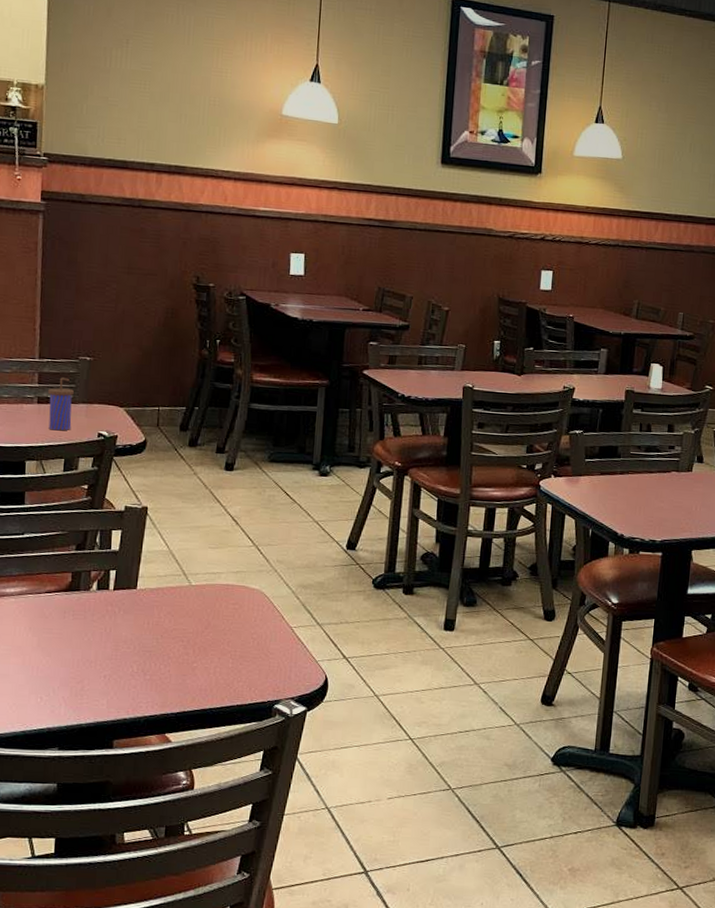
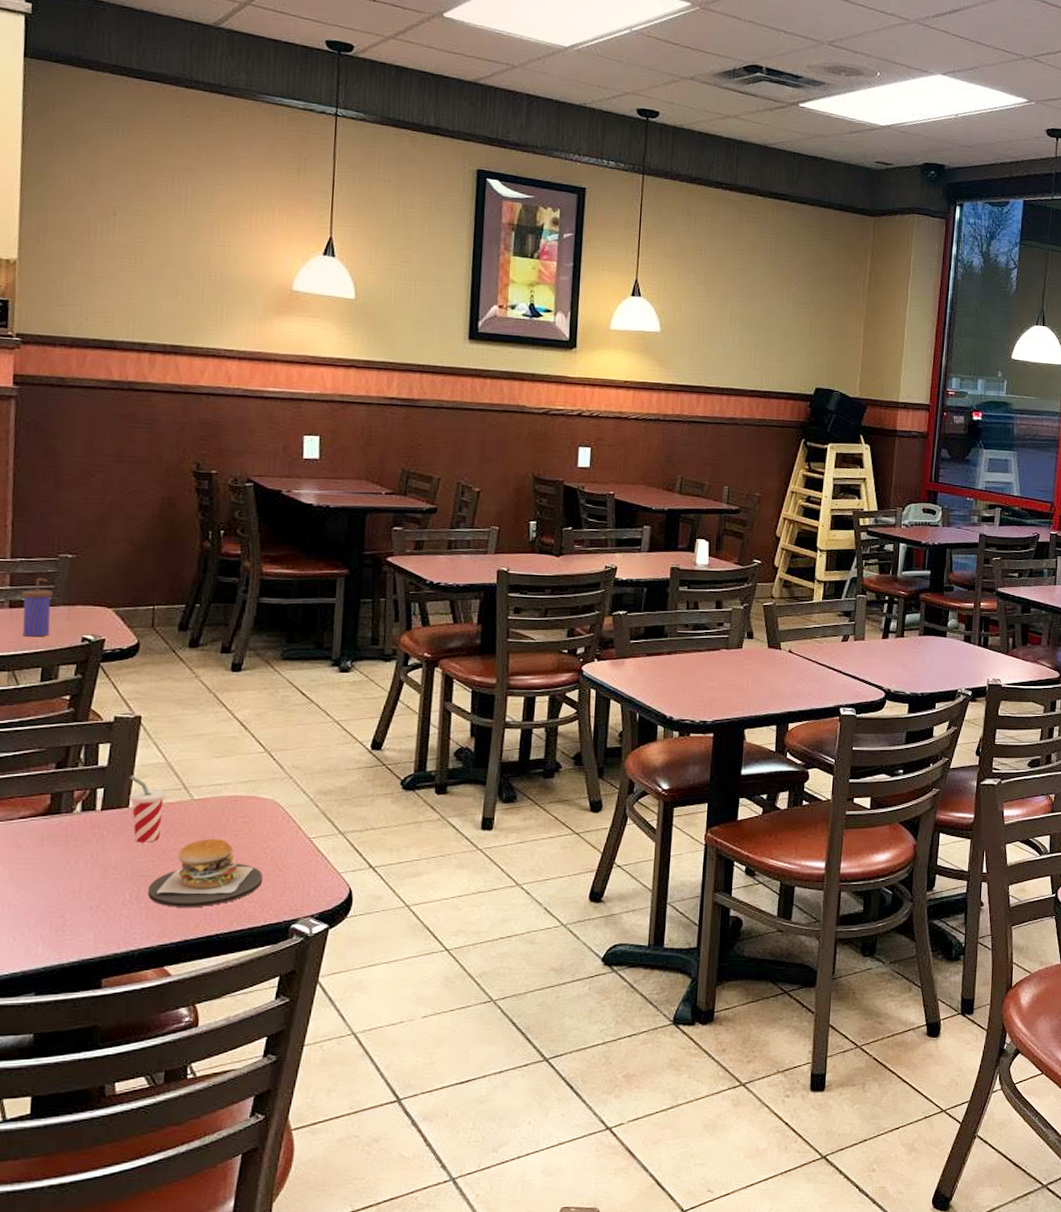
beverage cup: none [136,560,169,622] -> present [128,775,167,843]
hamburger: none [152,621,250,683] -> present [147,838,262,907]

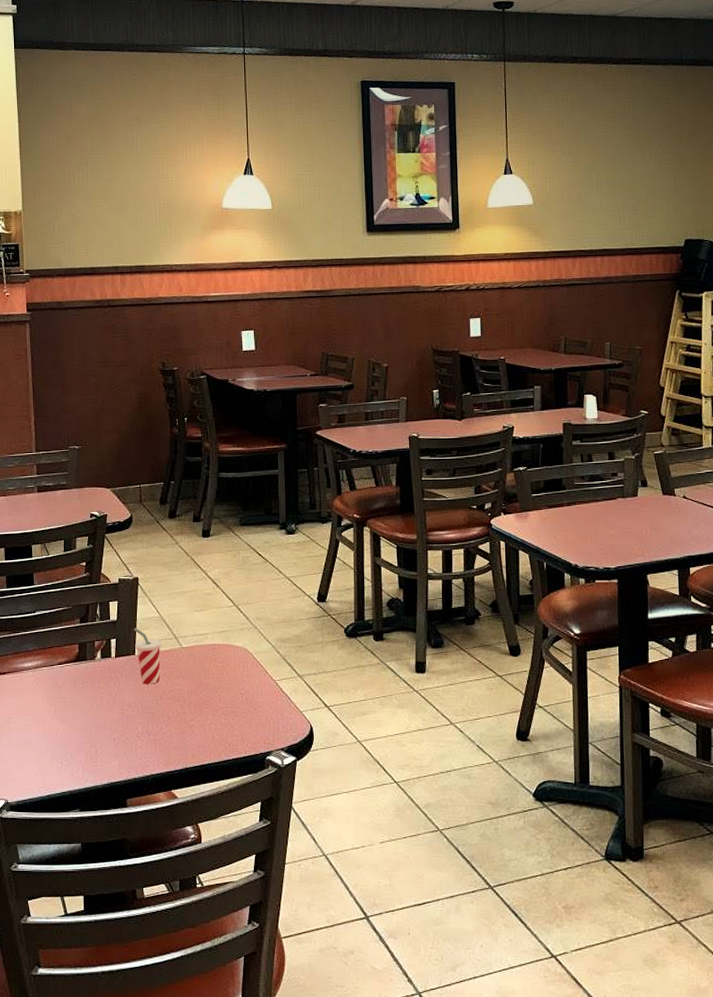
beverage cup: present [21,578,53,637] -> none [45,467,68,515]
hamburger: present [147,838,262,907] -> none [154,680,240,740]

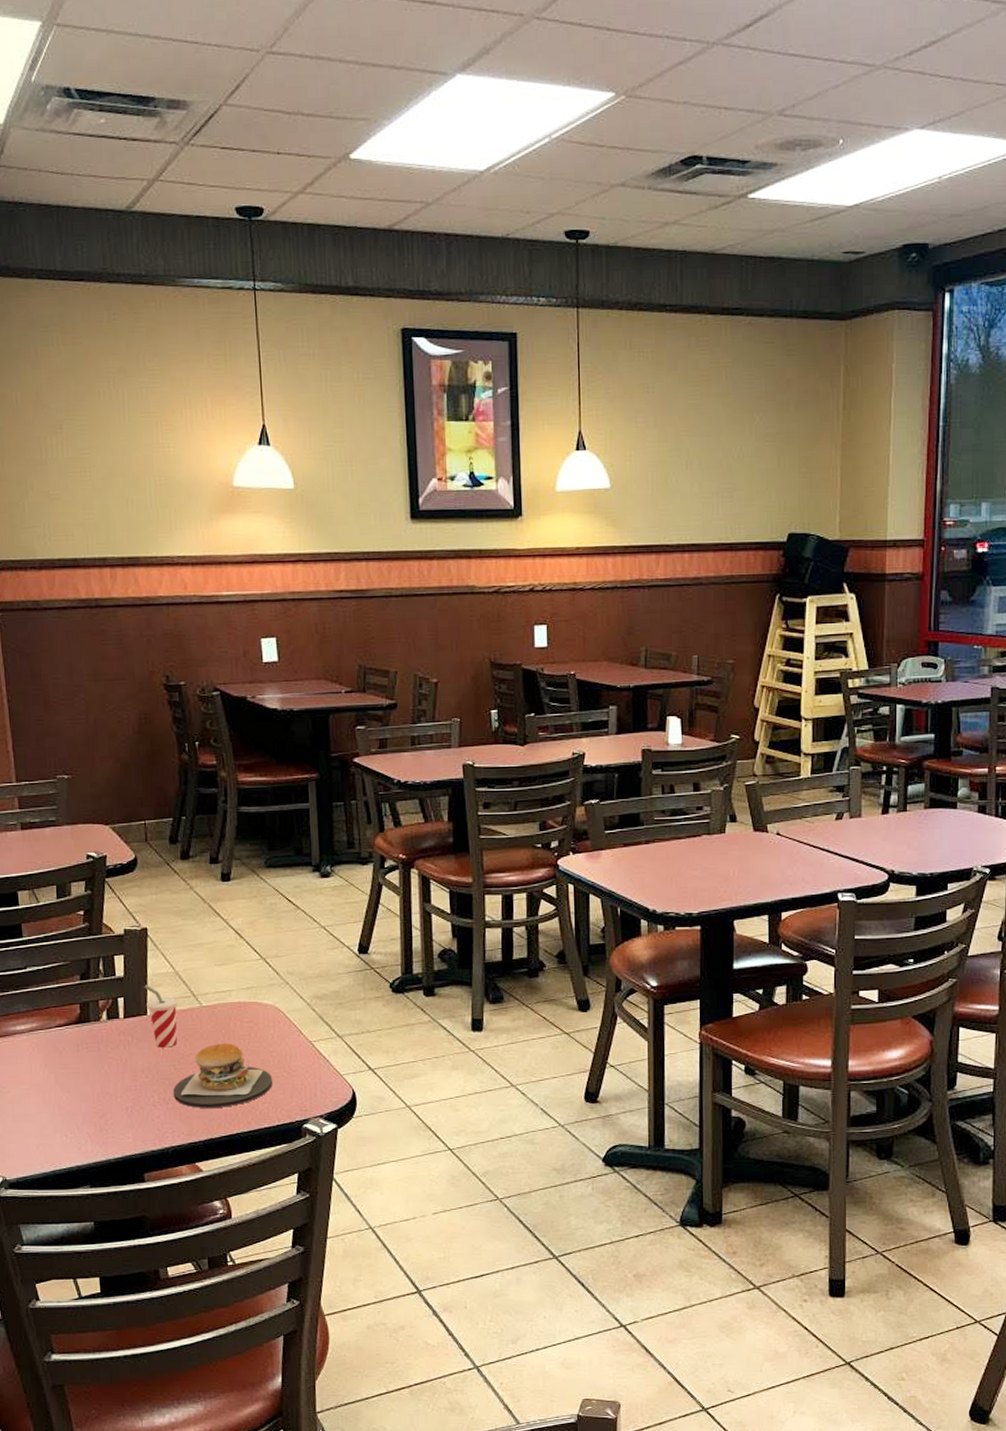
hamburger: none [154,680,240,740] -> present [173,1043,272,1108]

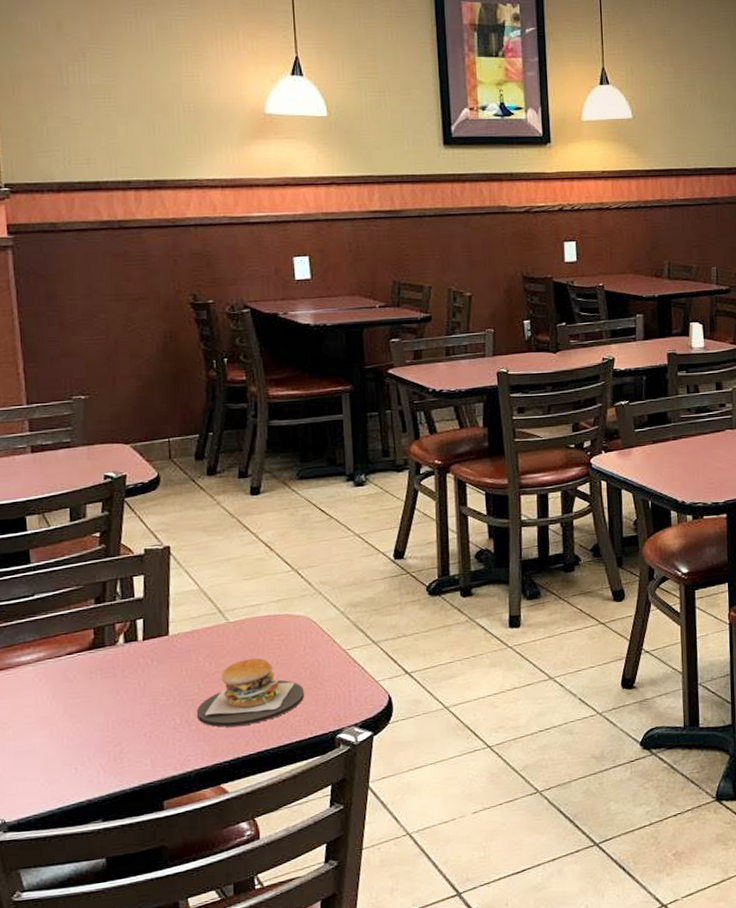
beverage cup: present [143,984,179,1048] -> none [165,604,204,668]

